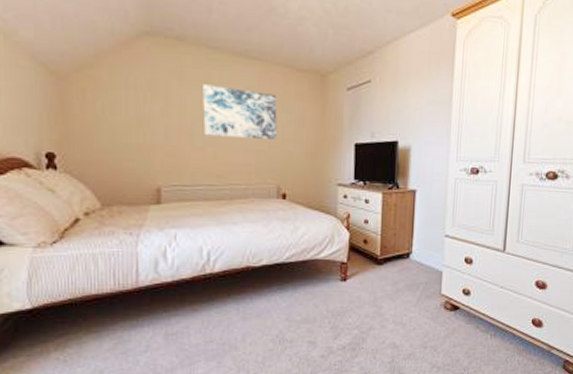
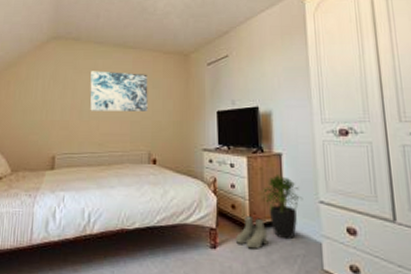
boots: none [366,250,396,280] -> present [236,216,268,249]
potted plant: none [395,211,431,270] -> present [263,175,303,240]

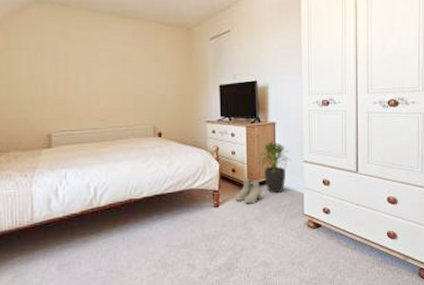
wall art: present [90,71,148,111] -> none [85,42,151,86]

